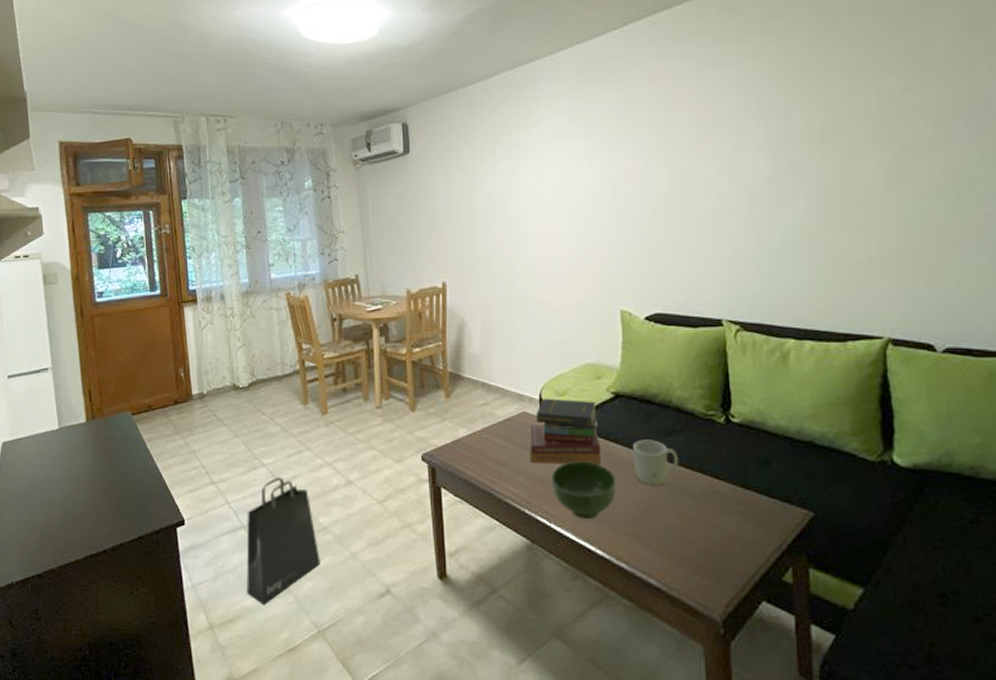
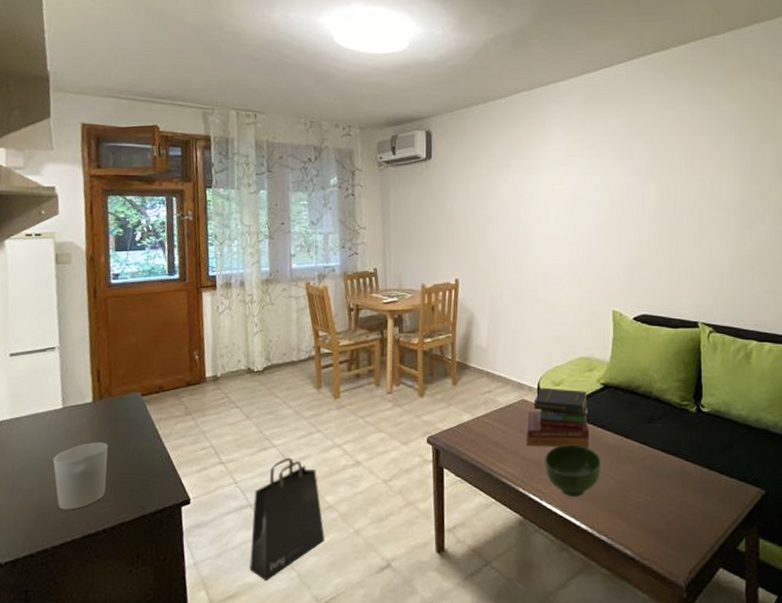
candle holder: none [53,462,103,531] -> present [52,441,108,510]
mug: present [632,439,679,485] -> none [617,426,656,466]

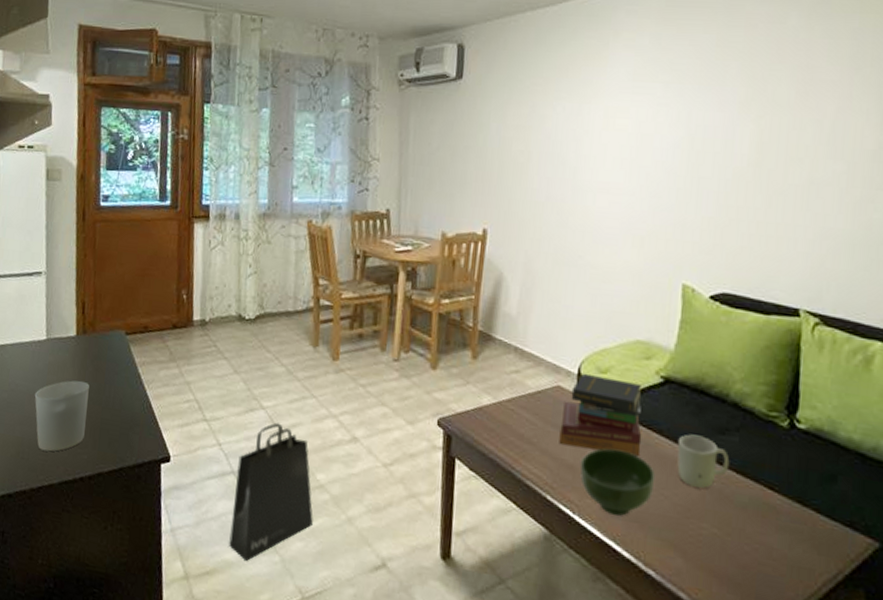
mug: none [617,426,656,466] -> present [677,434,730,489]

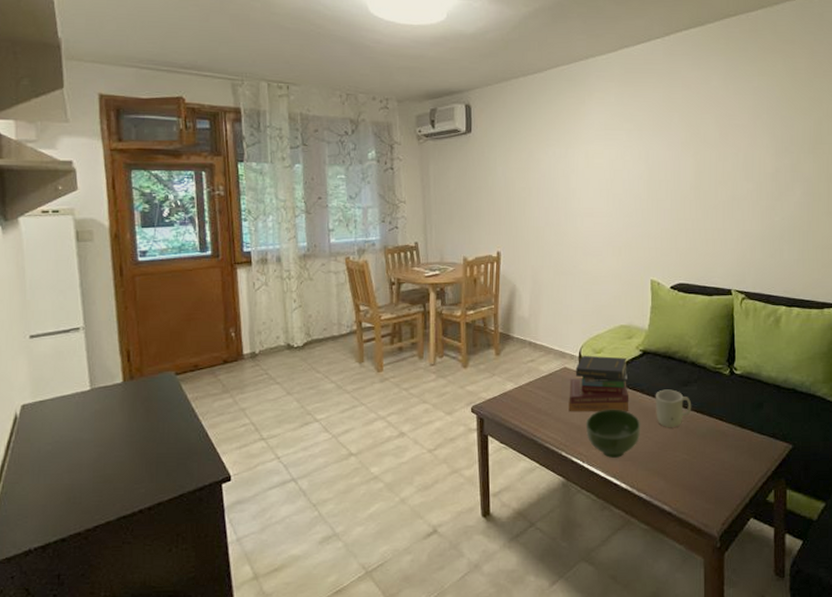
candle holder: present [34,380,89,452] -> none [82,422,141,492]
shopping bag: present [229,422,313,561] -> none [295,431,370,552]

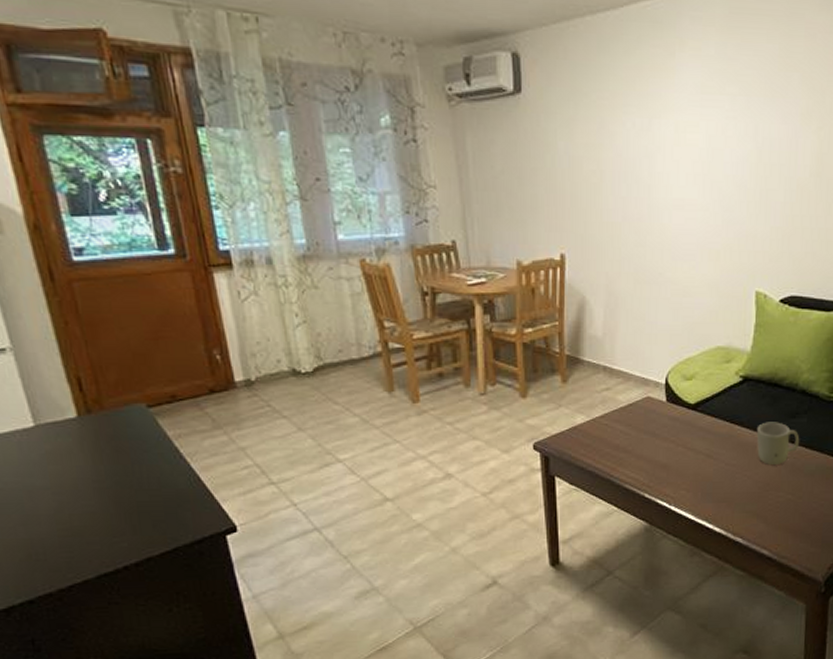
books: present [568,355,629,411] -> none [652,382,726,447]
bowl: present [585,409,641,458] -> none [673,444,739,499]

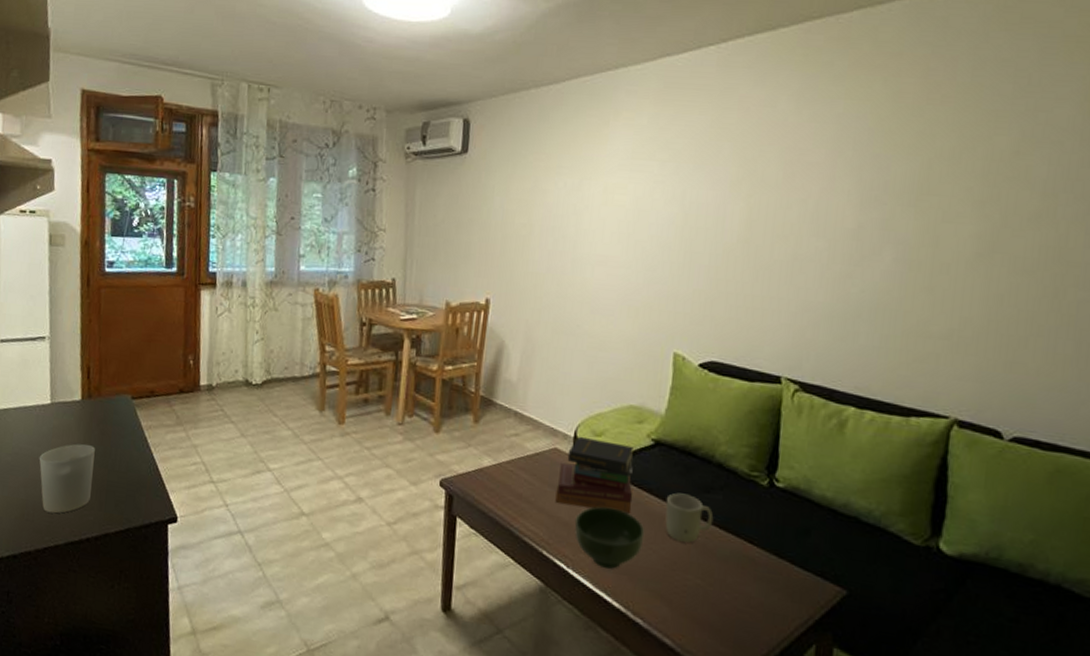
candle holder: none [34,465,118,548] -> present [39,443,95,514]
books: none [652,382,726,447] -> present [555,436,634,513]
bowl: none [673,444,739,499] -> present [574,506,645,569]

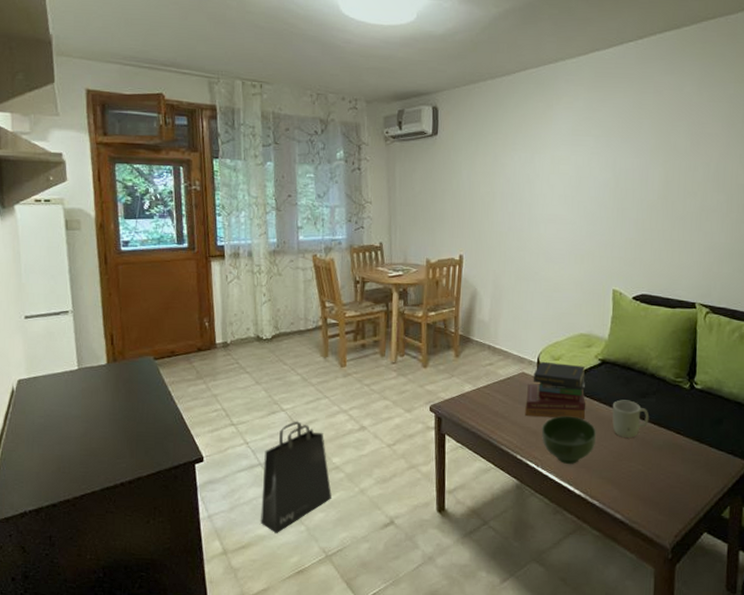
candle holder: present [39,443,95,514] -> none [70,401,123,465]
shopping bag: none [236,484,319,616] -> present [261,421,332,533]

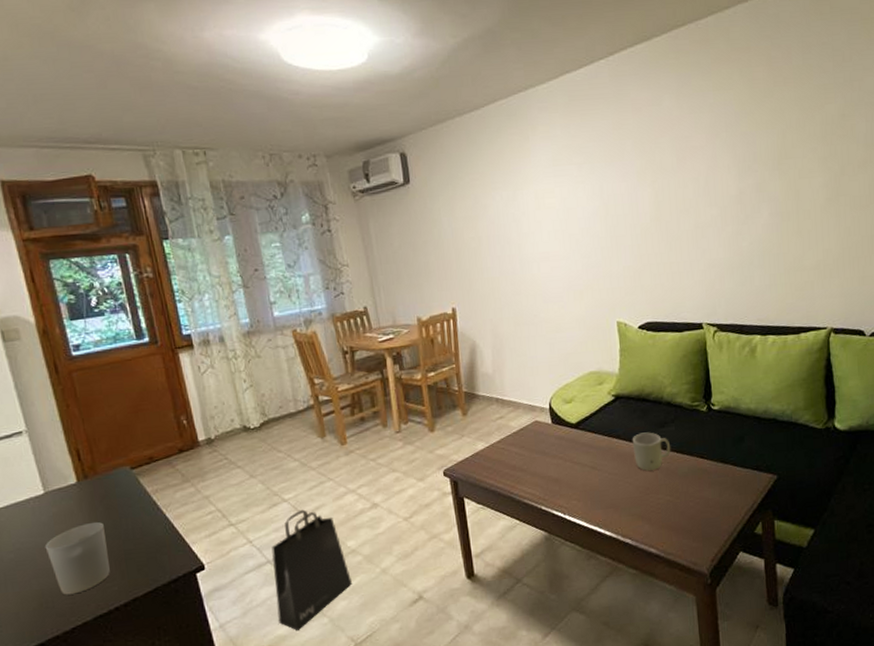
candle holder: none [70,401,123,465] -> present [44,521,110,595]
books: present [525,361,586,419] -> none [542,404,606,465]
bowl: present [541,415,597,464] -> none [563,457,621,507]

